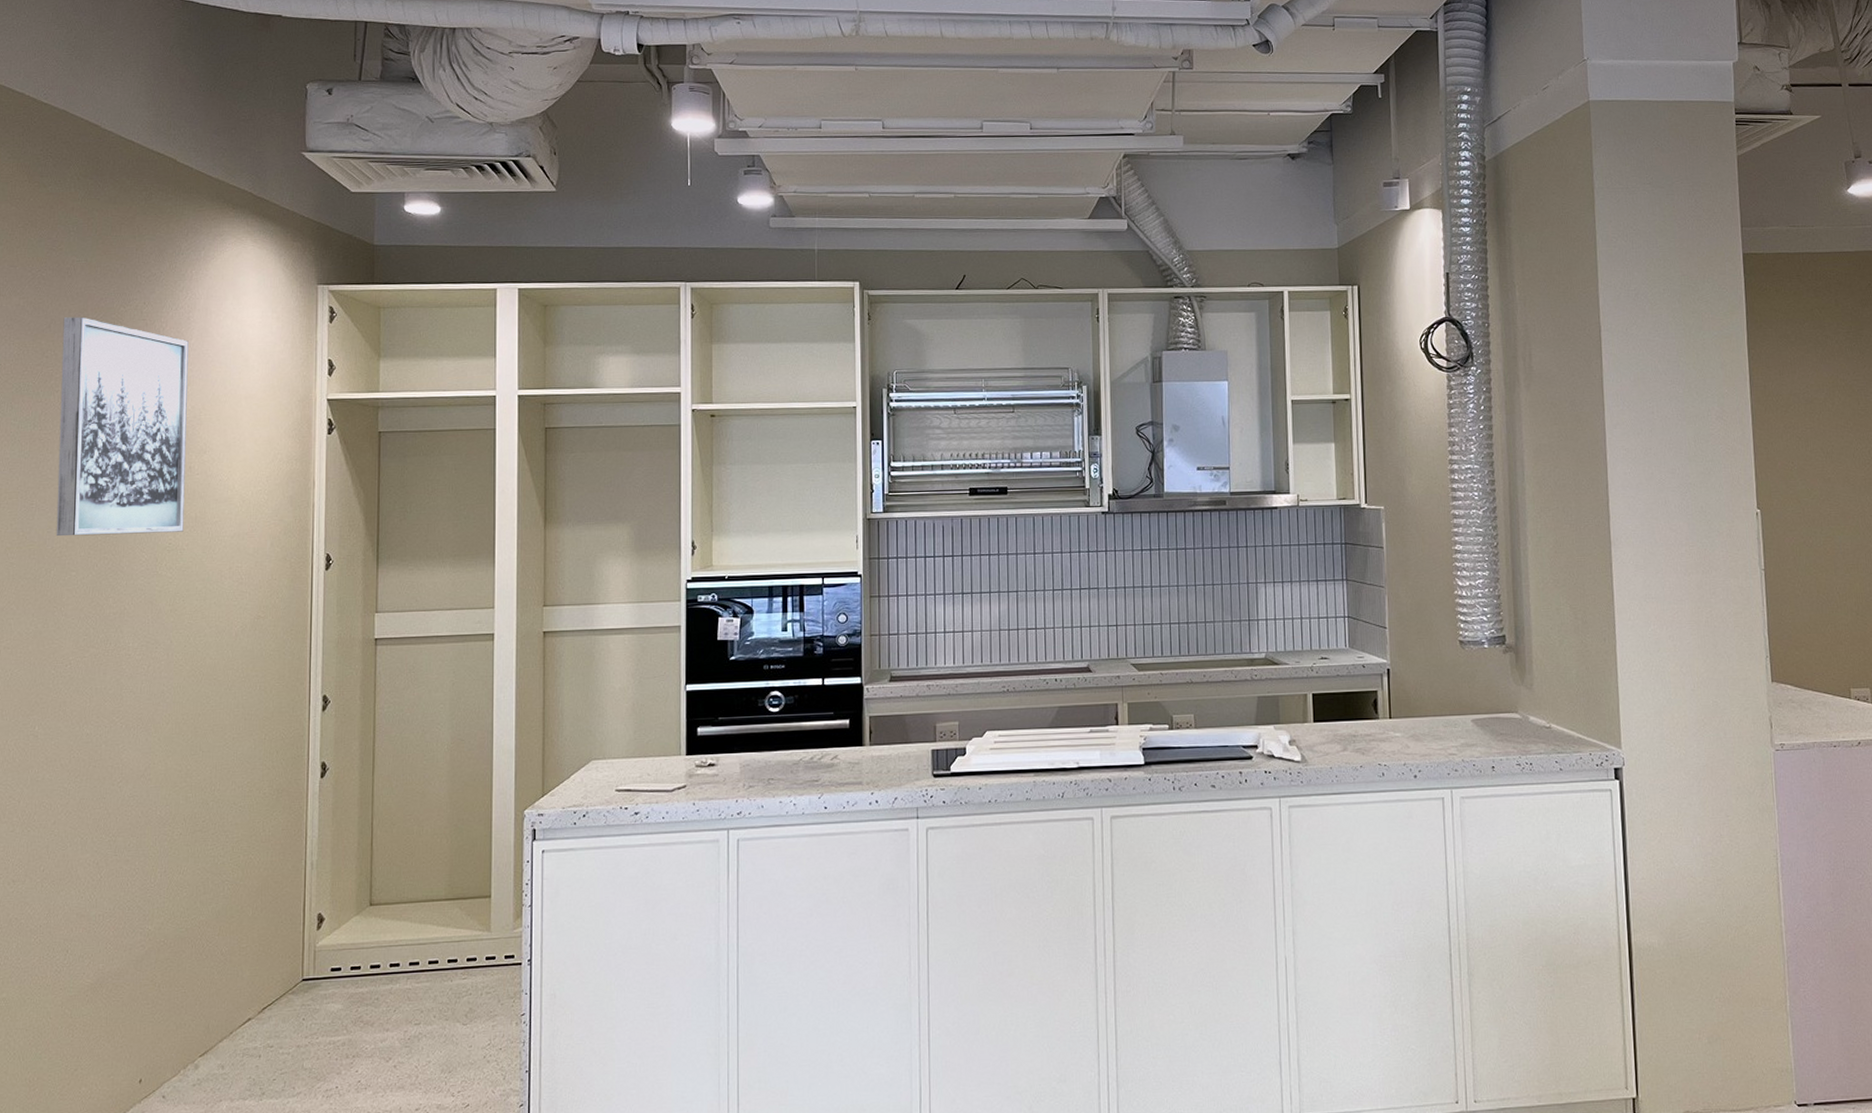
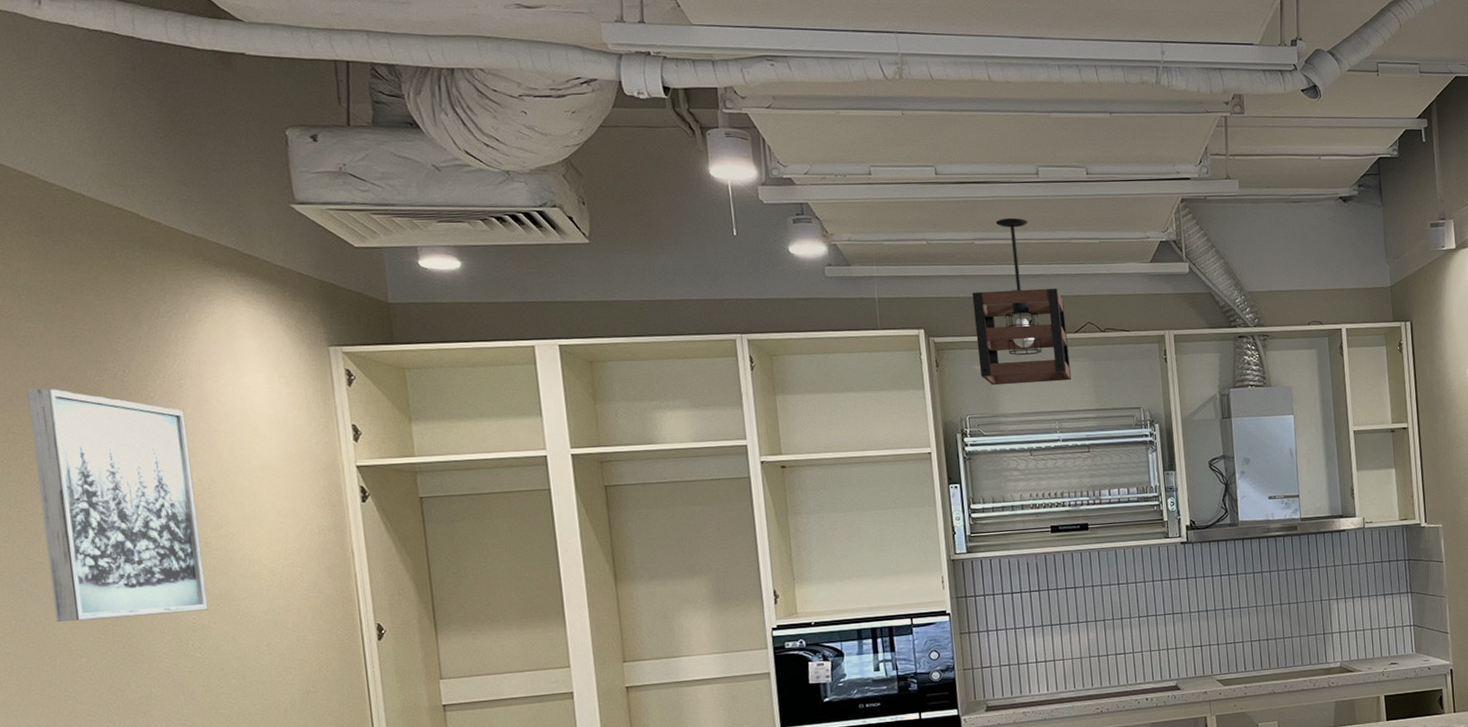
pendant light: none [908,171,1001,341] -> present [972,217,1071,386]

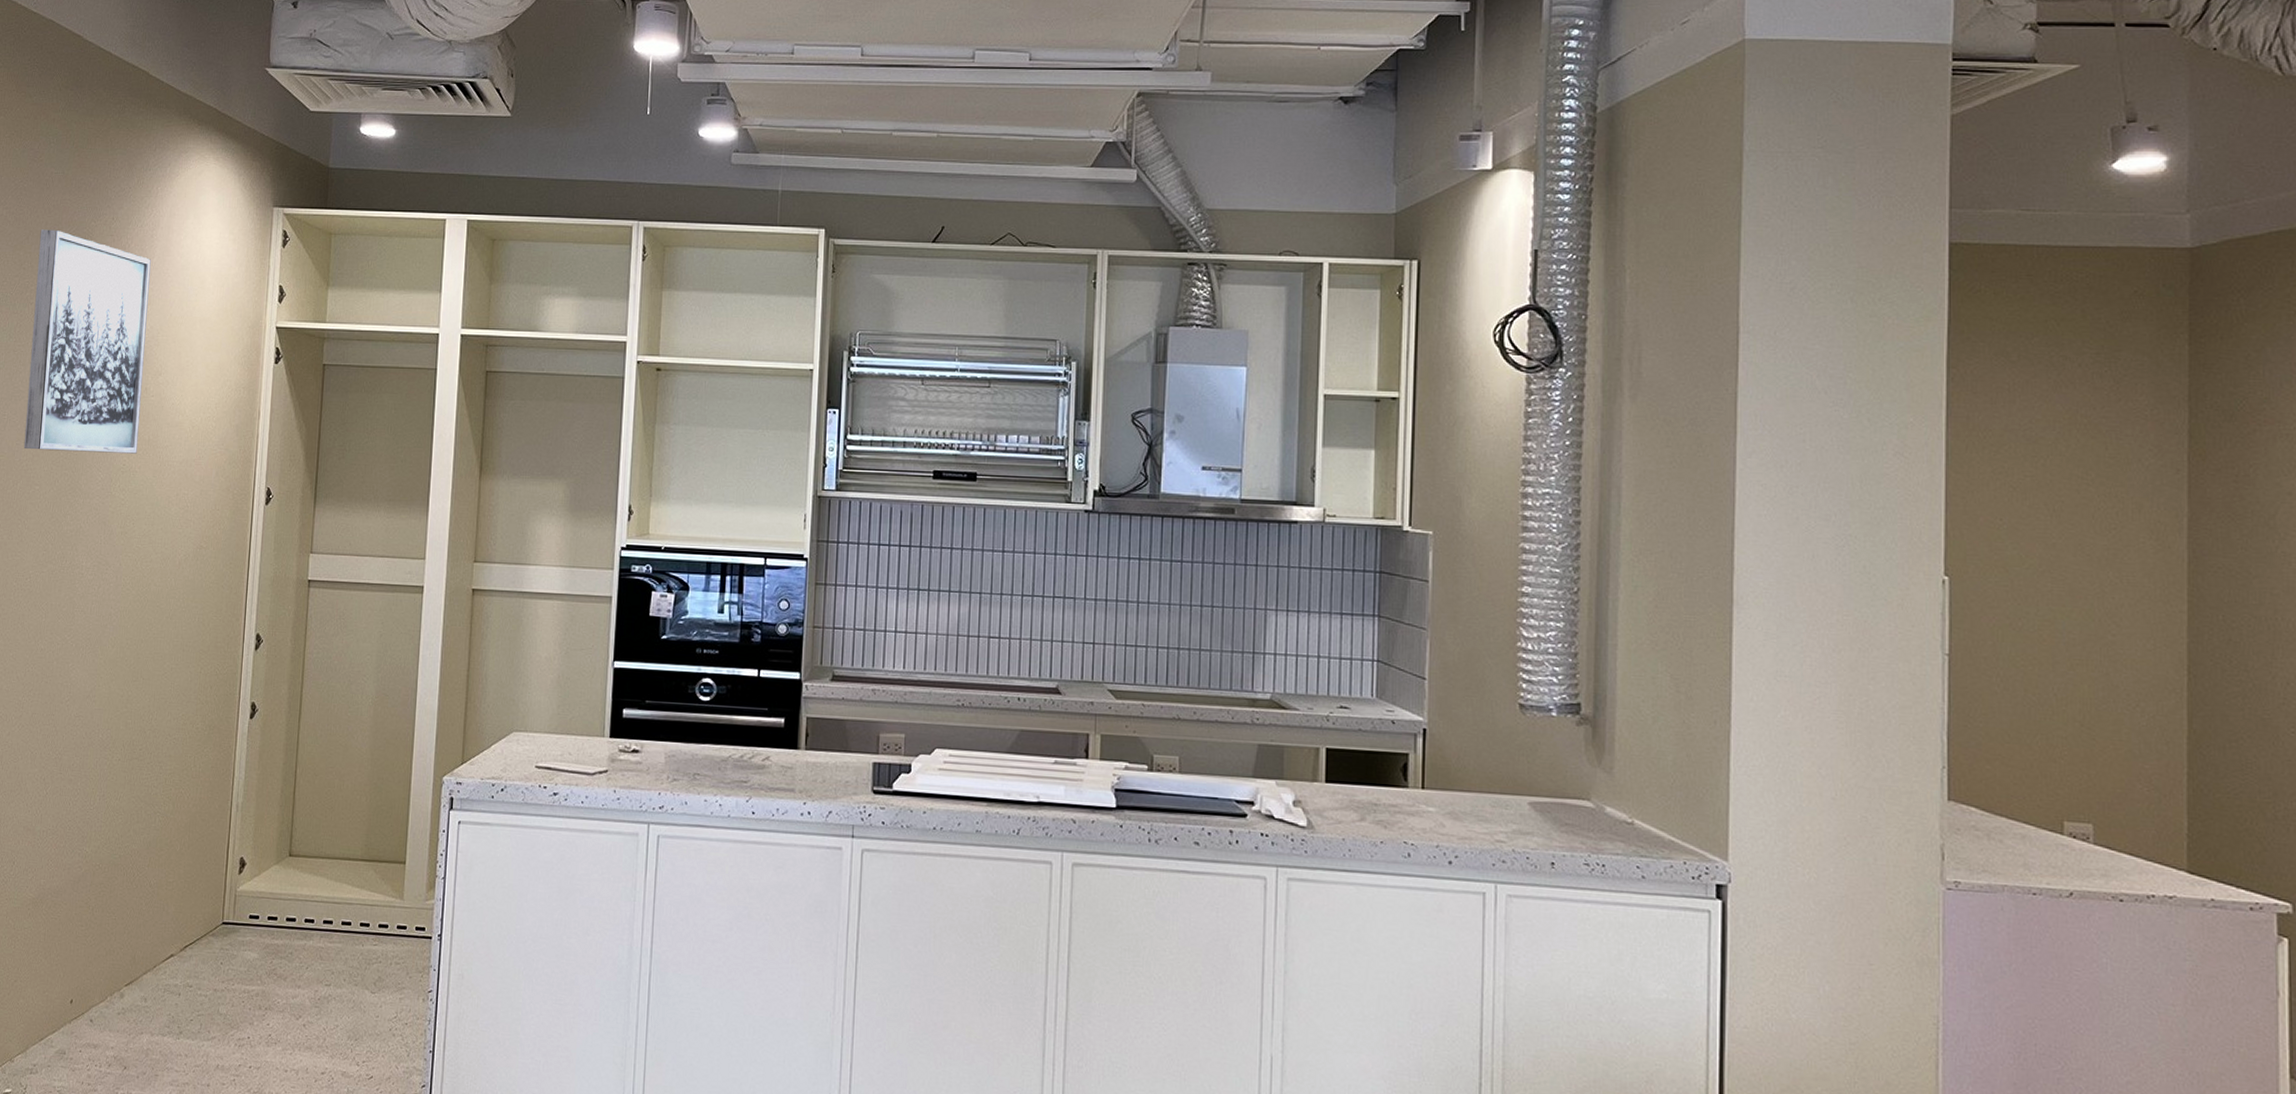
pendant light: present [972,217,1071,386] -> none [878,107,983,301]

